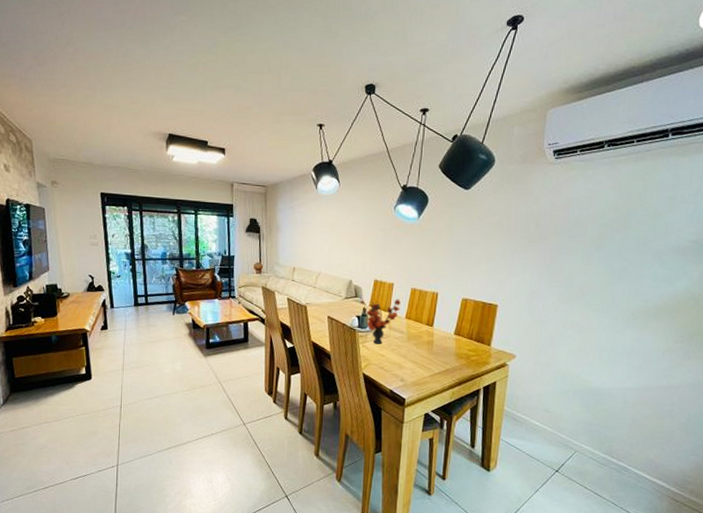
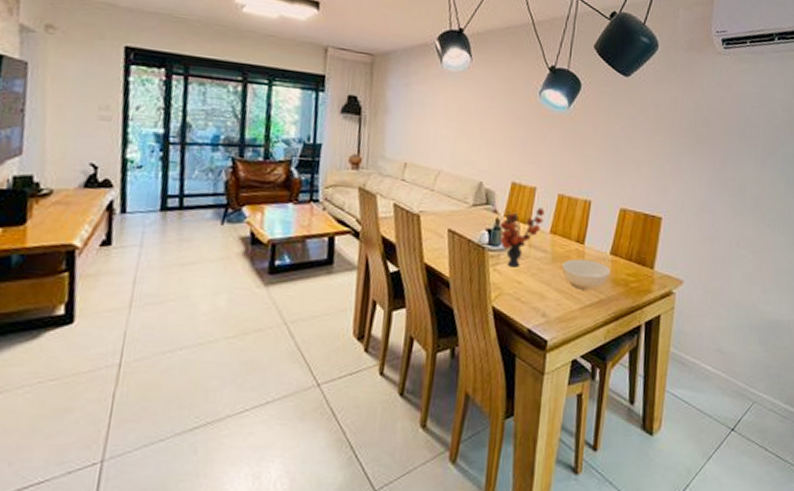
bowl: none [415,338,455,362] -> present [562,259,611,290]

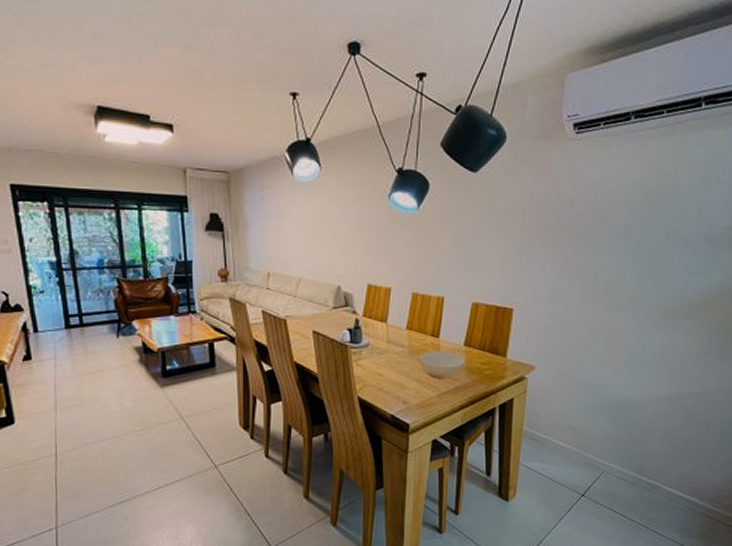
bouquet: present [499,201,545,267] -> none [359,302,400,362]

